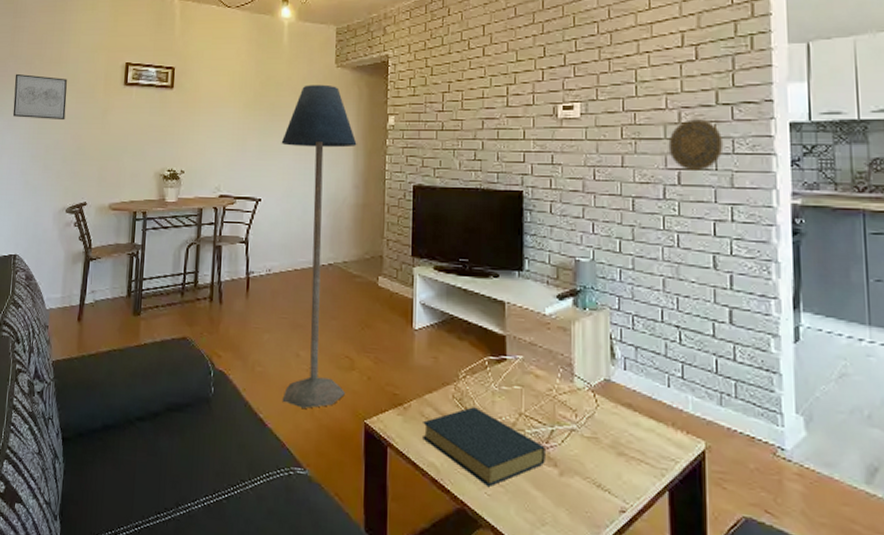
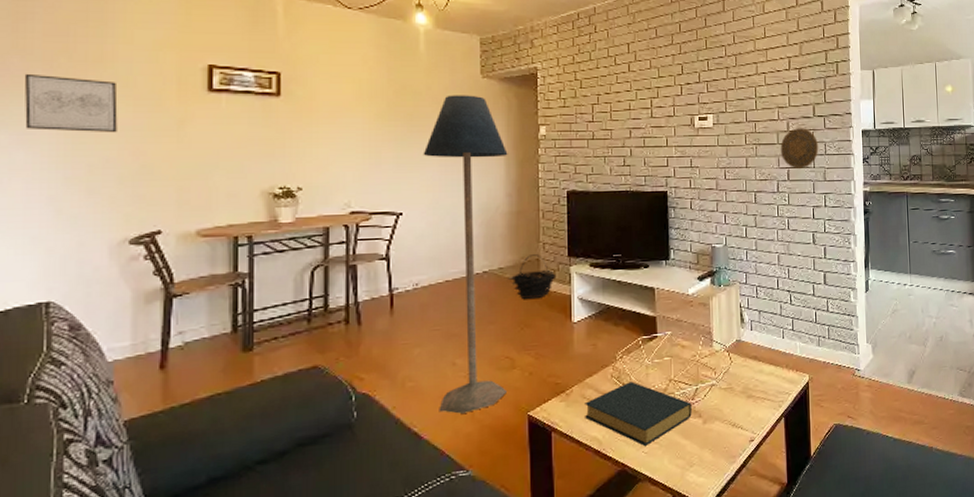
basket: none [351,251,399,298] -> present [508,254,557,299]

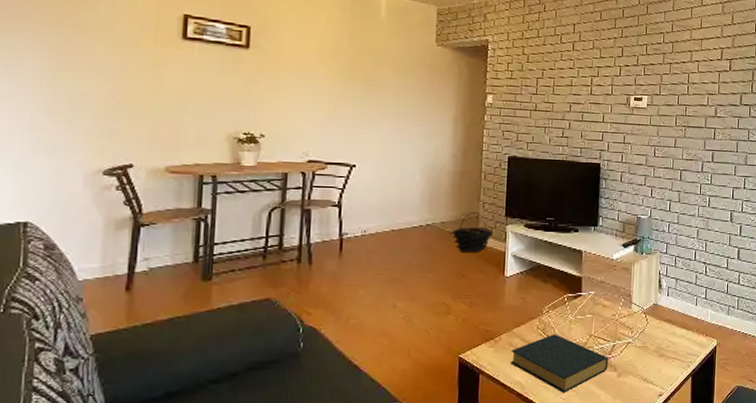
wall art: present [24,73,118,133] -> none [11,9,98,72]
floor lamp: present [423,95,508,414] -> none [378,59,456,351]
decorative plate: present [780,128,819,170] -> none [707,114,743,153]

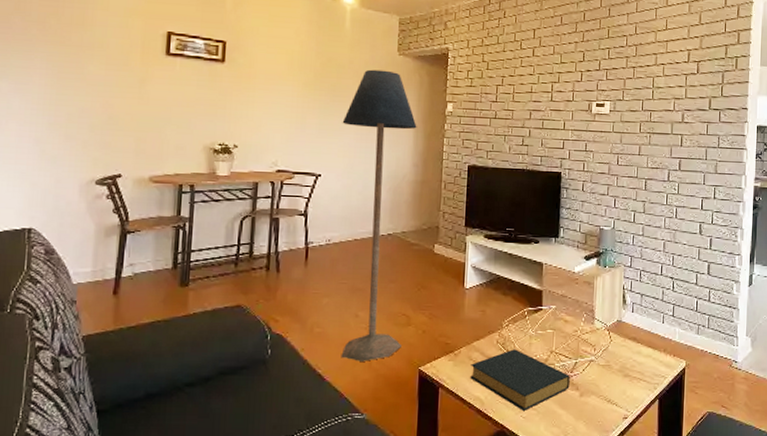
floor lamp: none [378,59,456,351] -> present [341,69,417,361]
basket: present [449,212,494,252] -> none [409,222,453,263]

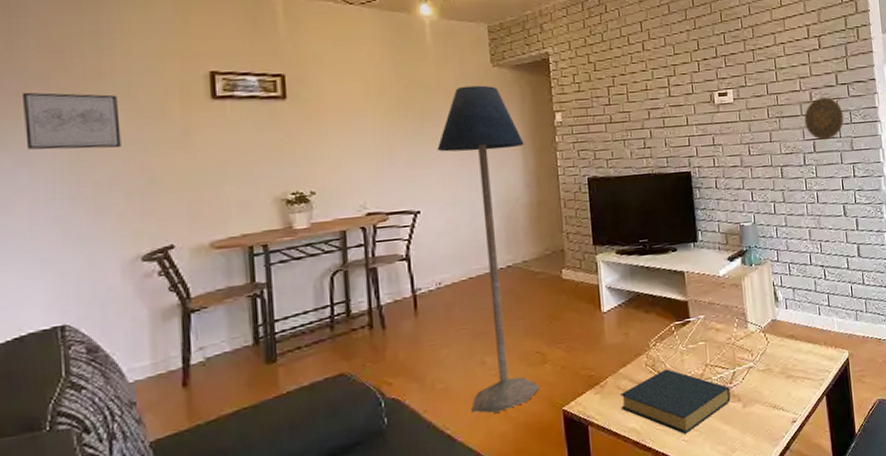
wall art: none [21,32,94,88] -> present [21,92,122,150]
decorative plate: none [673,120,712,161] -> present [804,97,844,141]

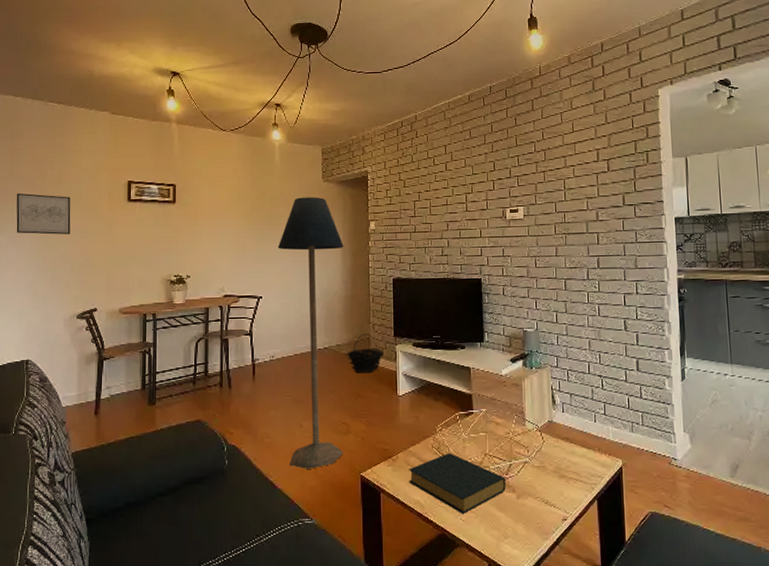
basket: none [533,245,583,292] -> present [344,334,384,373]
decorative plate: present [804,97,844,141] -> none [589,217,630,258]

